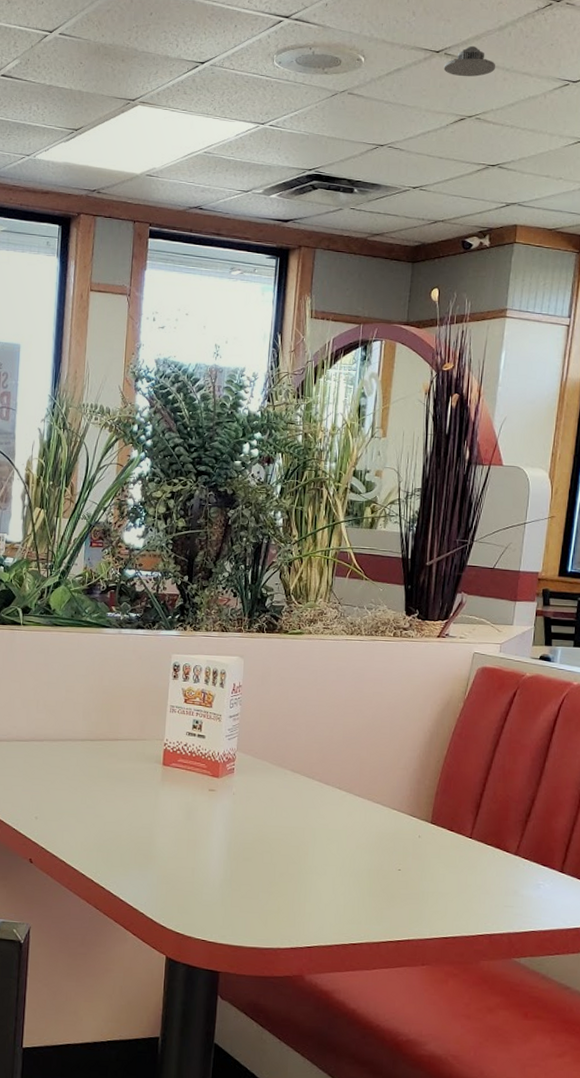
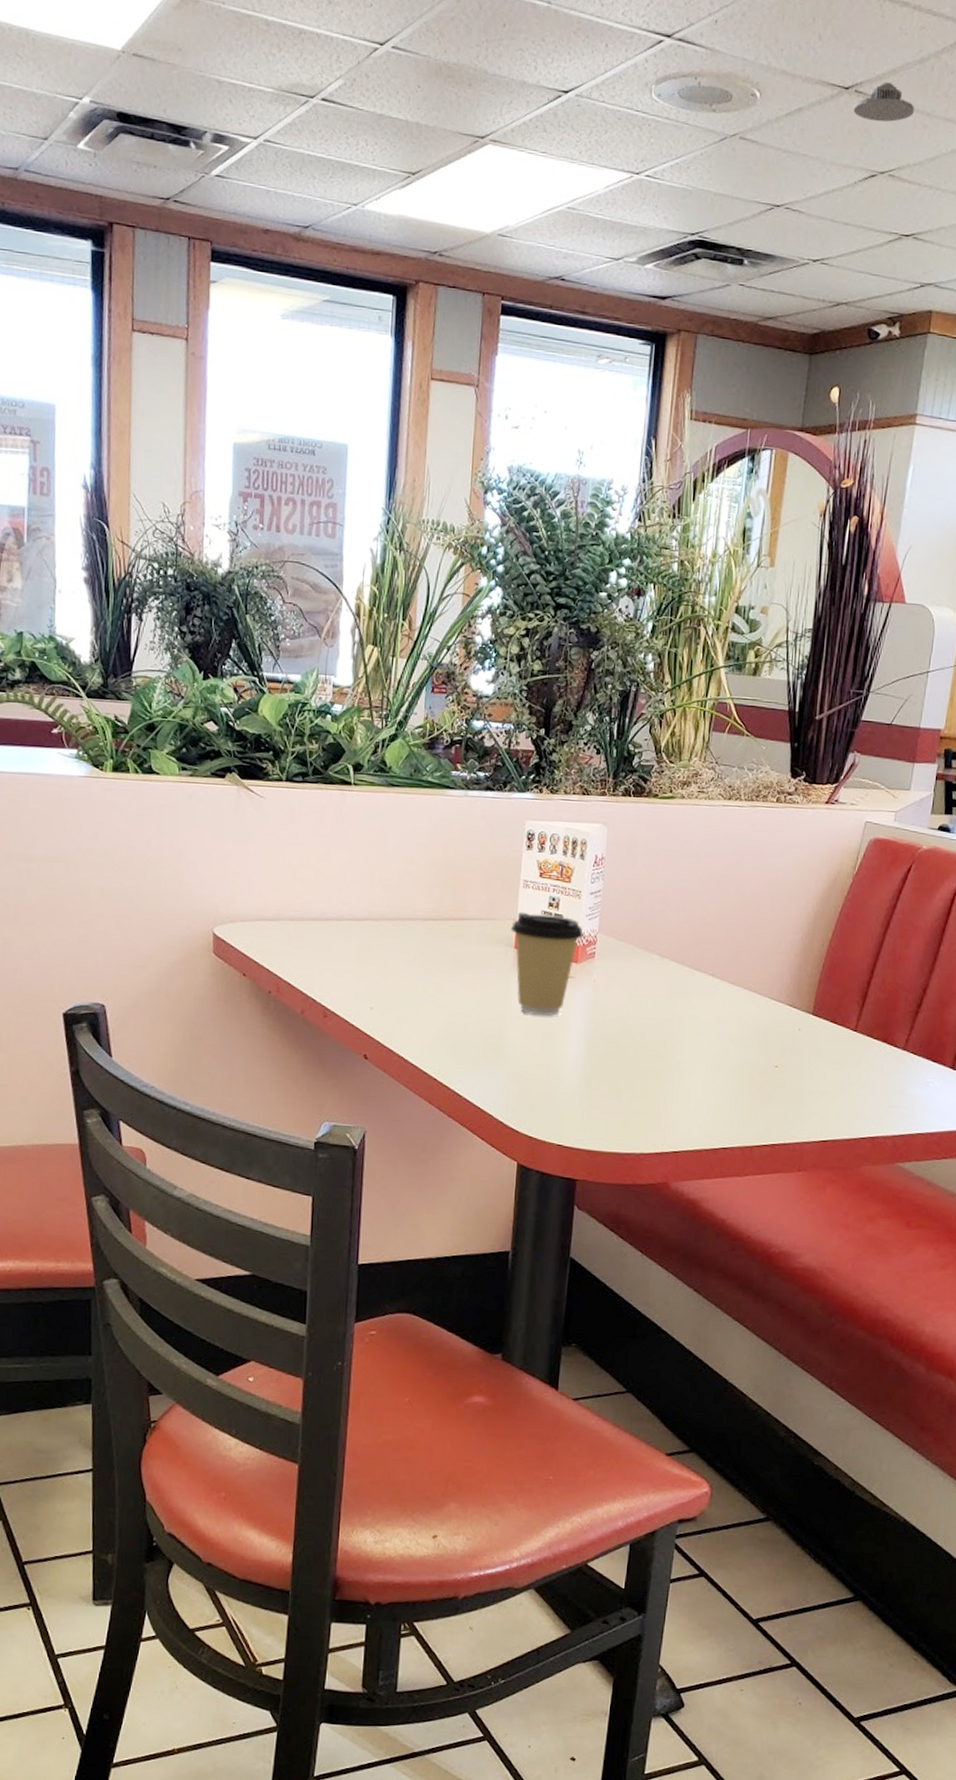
coffee cup: none [160,733,224,825] -> present [511,911,583,1017]

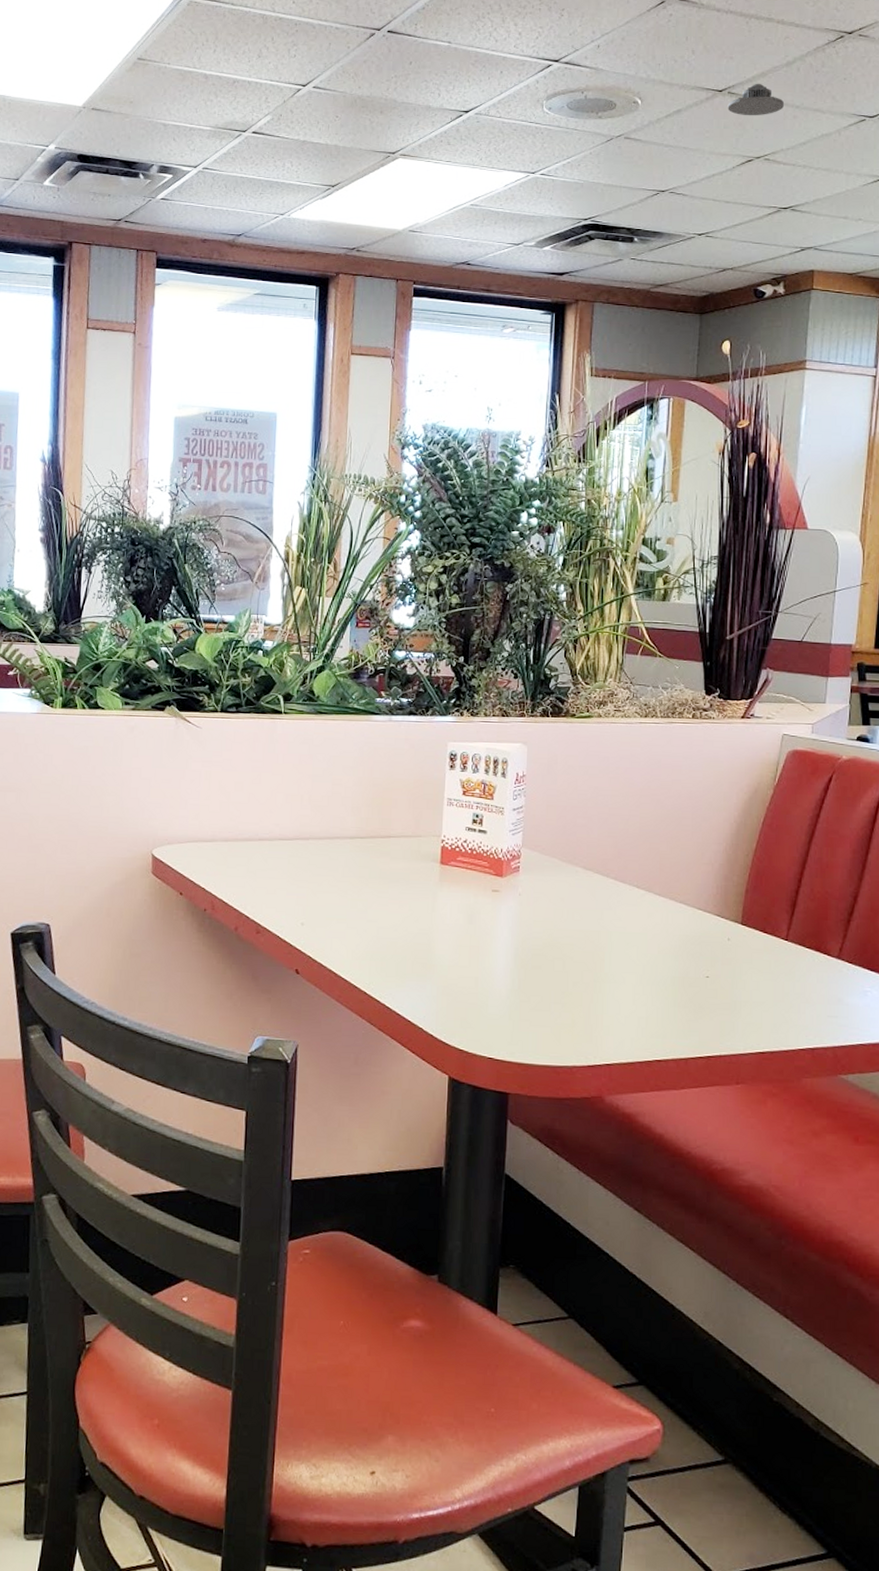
coffee cup: present [511,911,583,1017] -> none [437,828,507,930]

